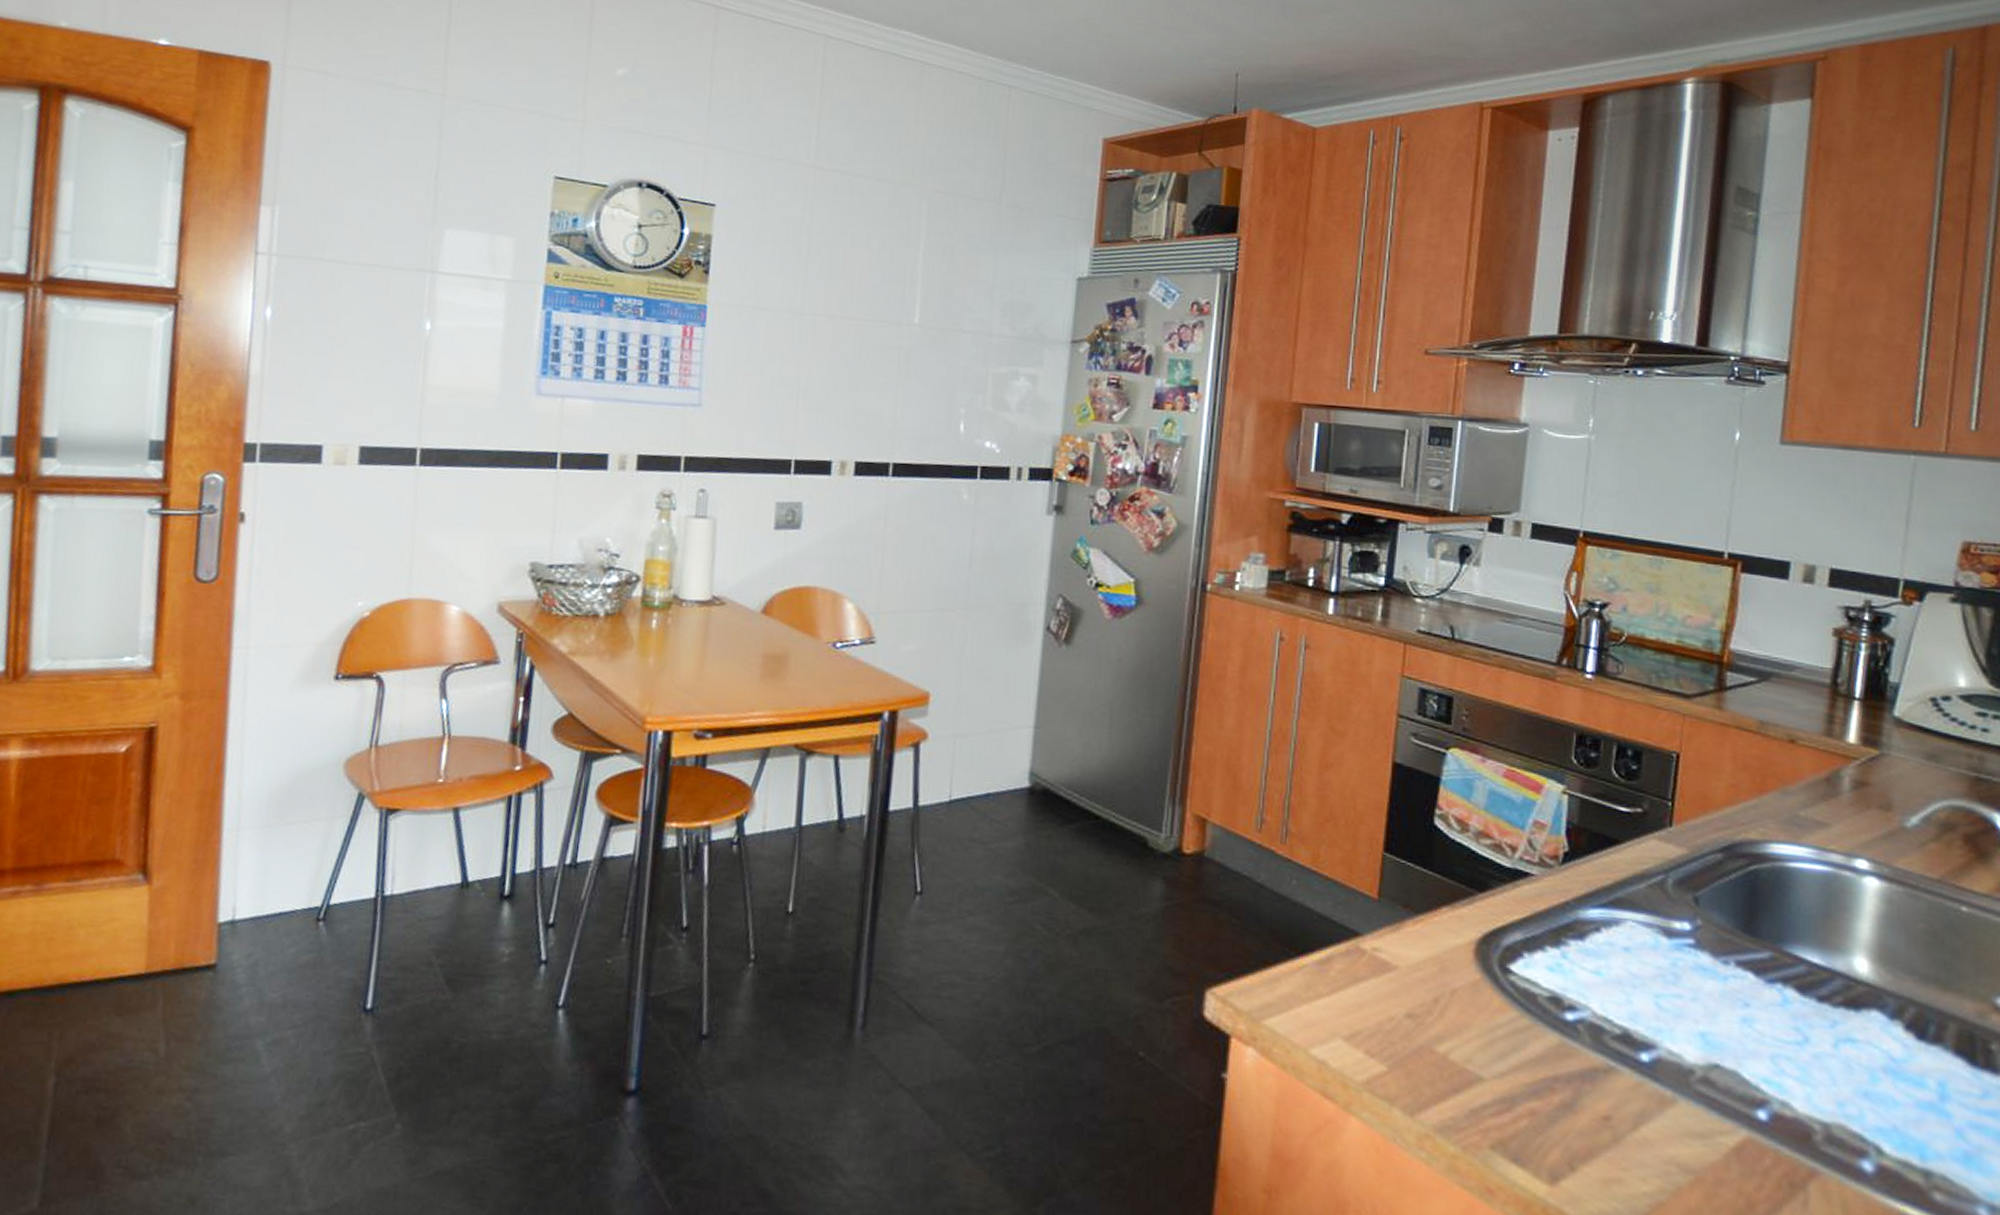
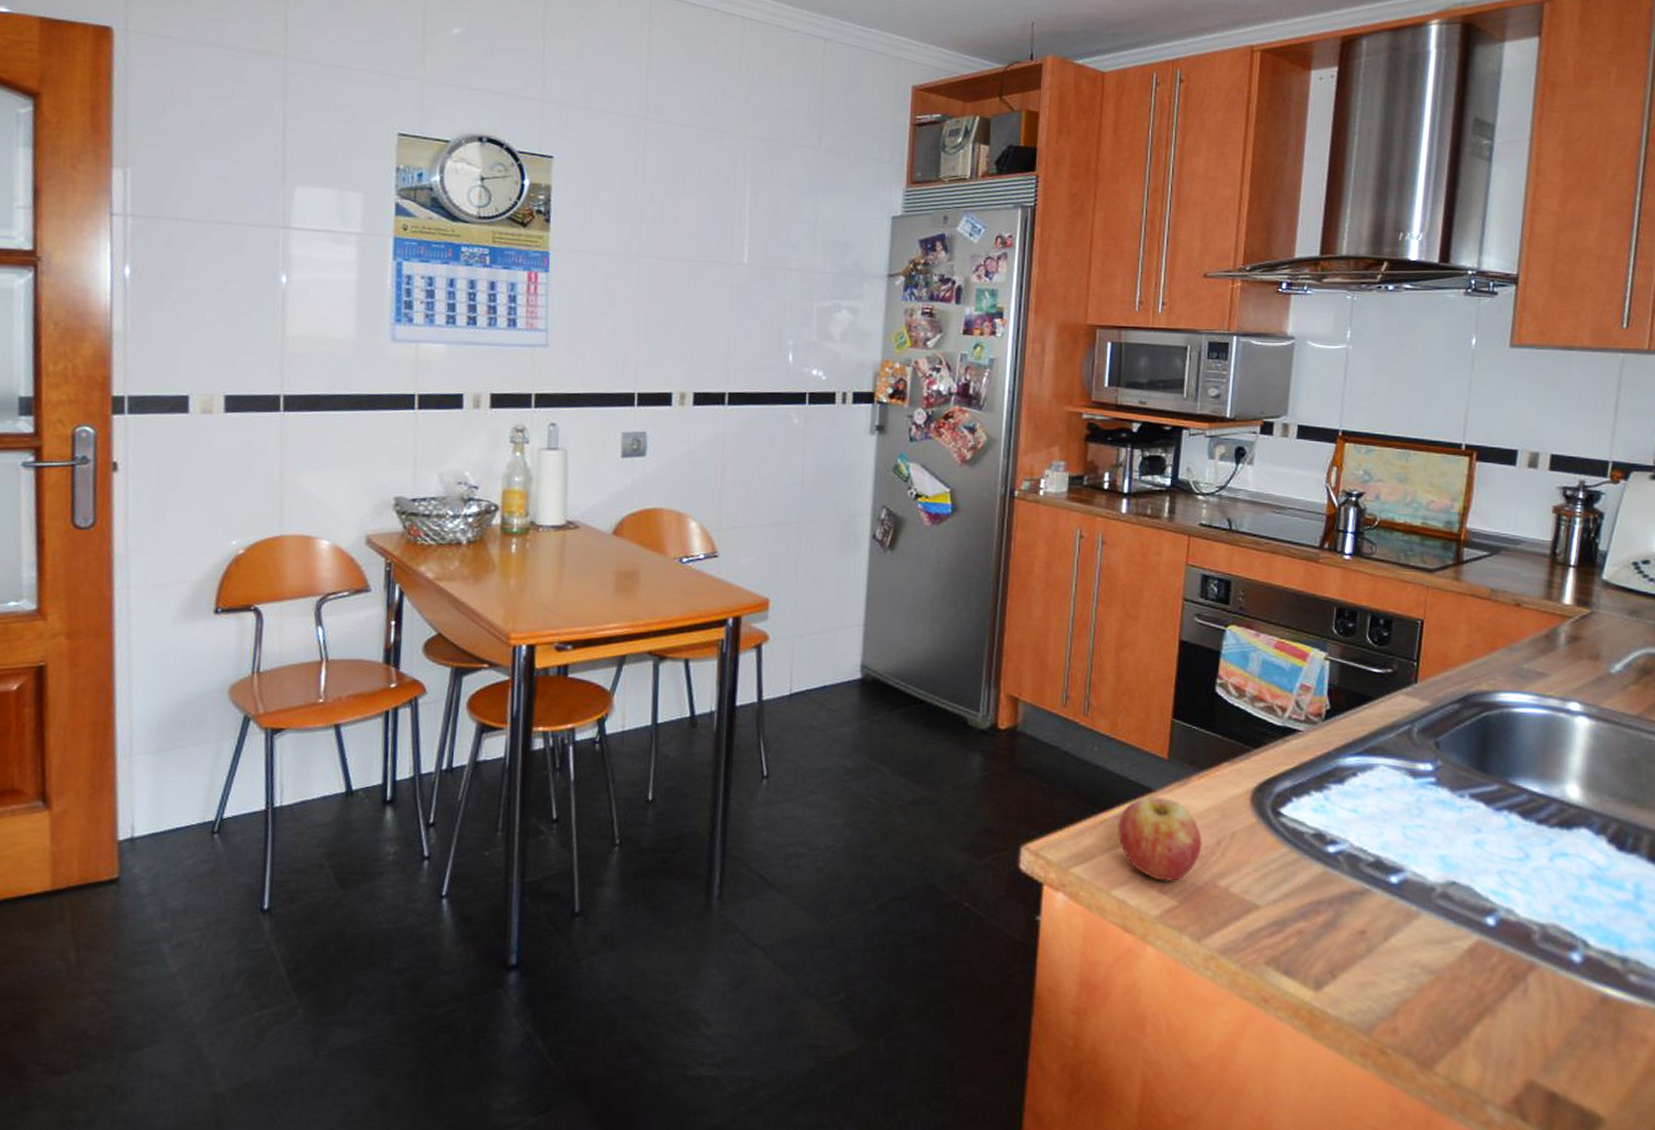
fruit: none [1317,941,1417,1043] -> present [1117,796,1202,881]

